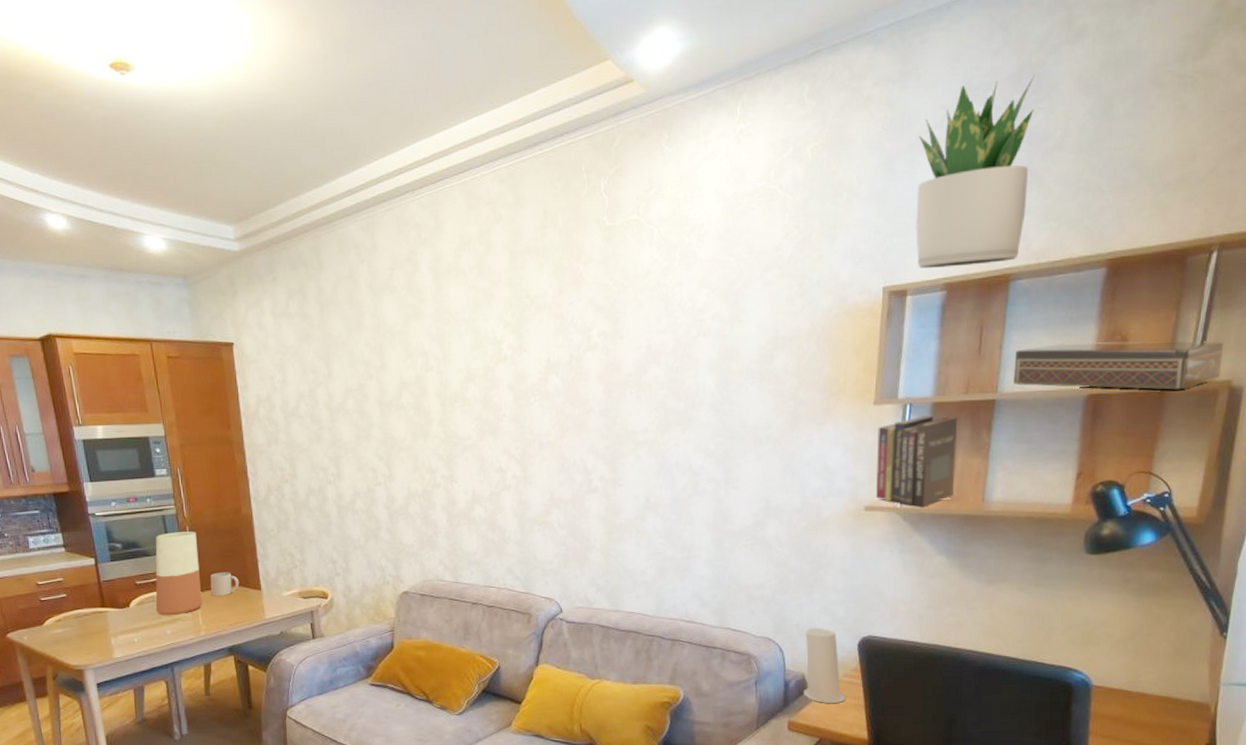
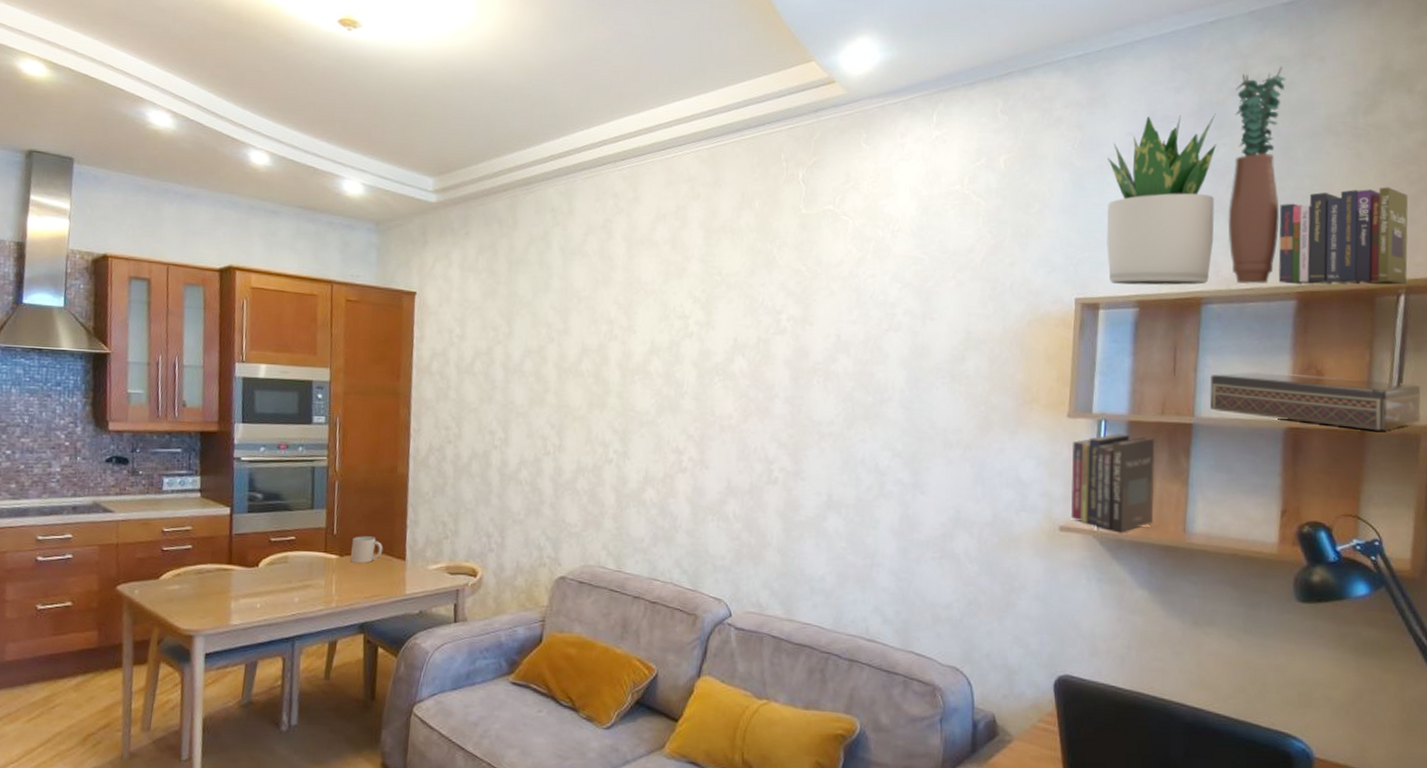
vase: present [155,532,203,615] -> none [286,486,346,581]
candle: present [804,627,846,703] -> none [994,659,1042,753]
vase: none [1040,15,1113,257] -> present [1227,67,1286,285]
books: none [1089,138,1231,252] -> present [1278,187,1409,286]

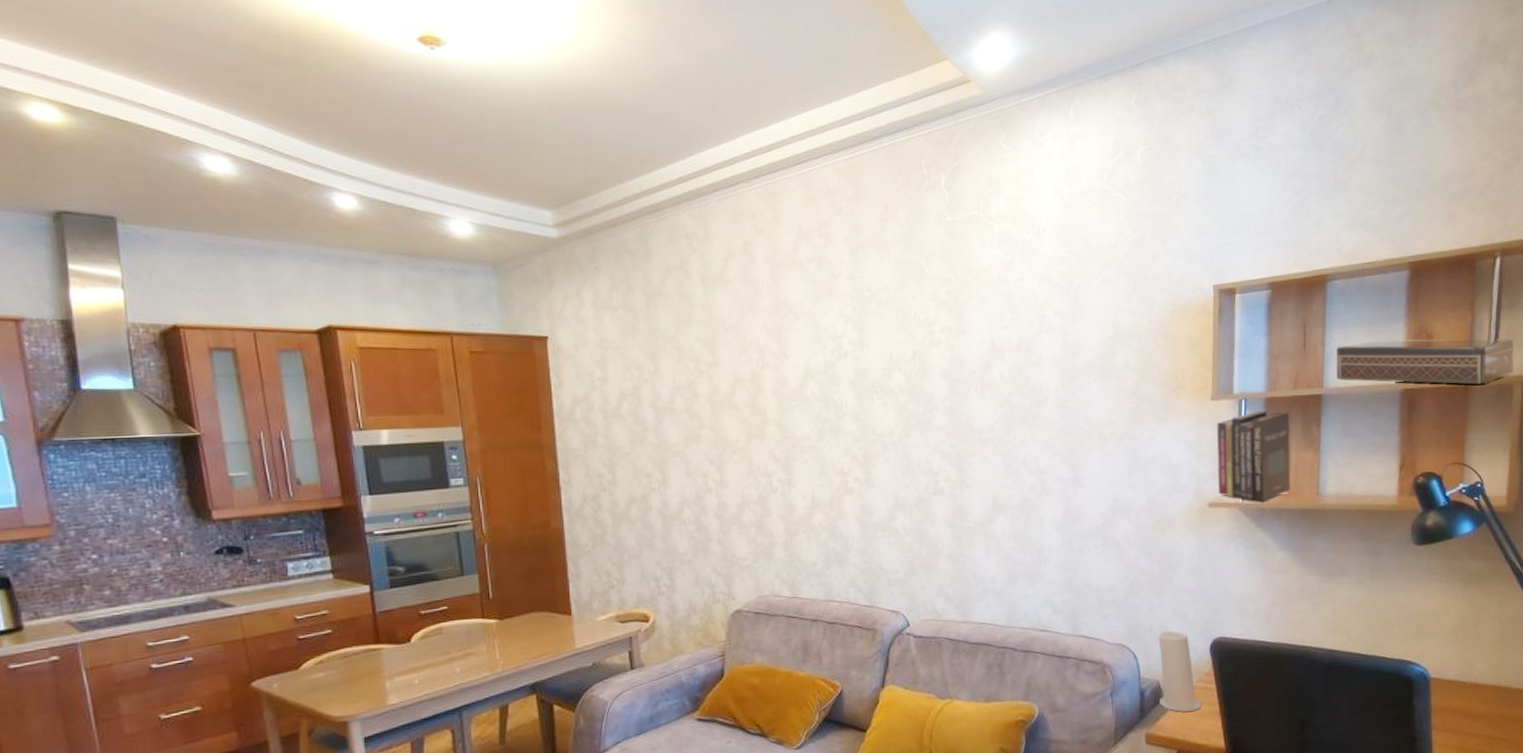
mug: present [349,536,383,563] -> none [510,595,546,625]
candle: none [994,659,1042,753] -> present [1158,630,1202,712]
planter: present [1106,113,1217,286] -> none [1237,93,1336,268]
vase: present [1227,67,1286,285] -> none [1347,44,1396,259]
books: present [1278,187,1409,286] -> none [1392,156,1503,256]

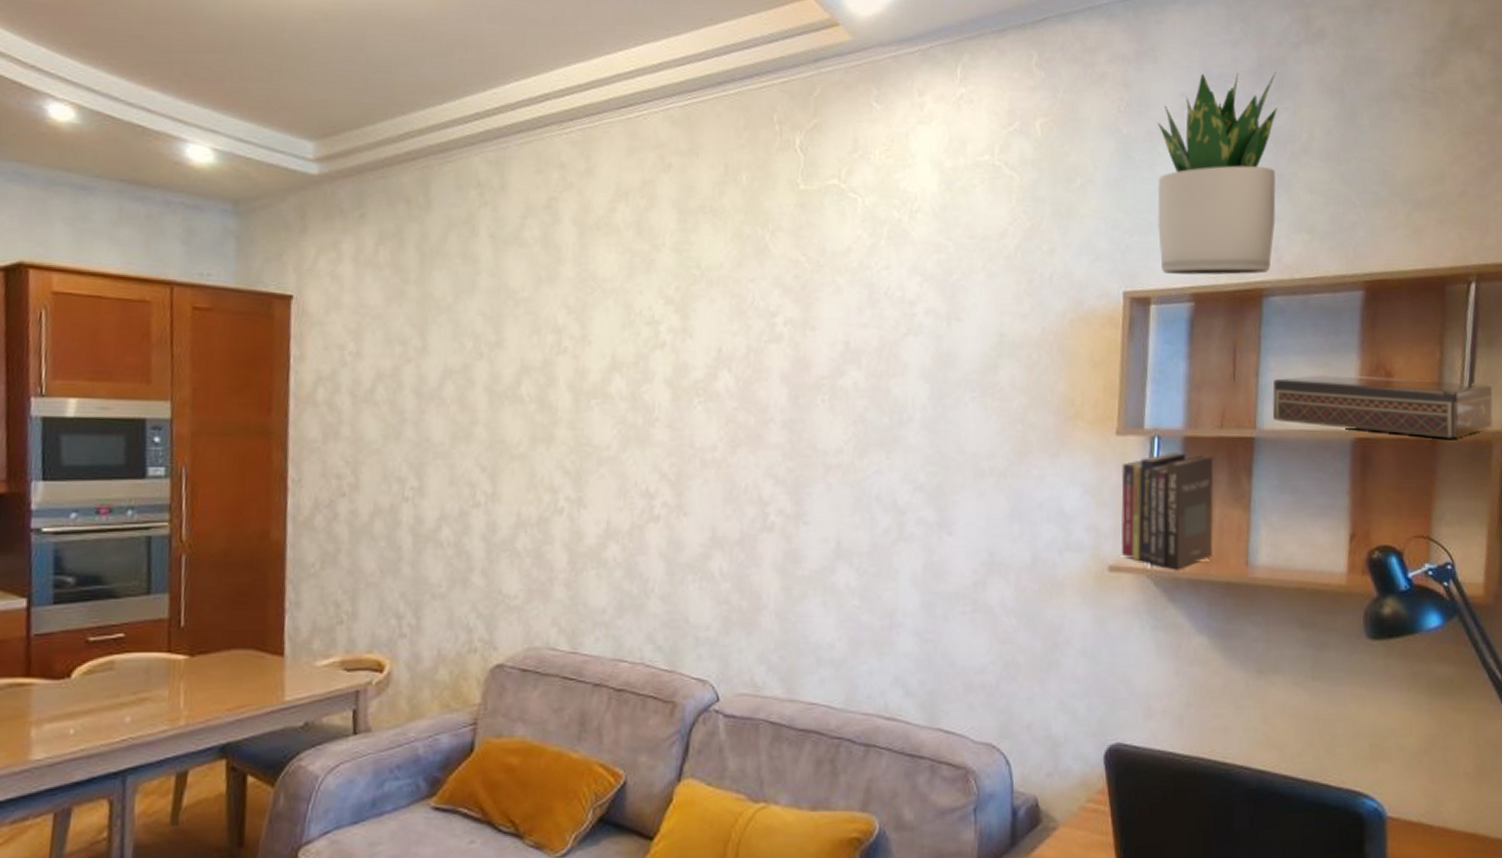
candle: present [1158,630,1202,712] -> none [1037,730,1091,841]
planter: none [1237,93,1336,268] -> present [1157,71,1278,275]

